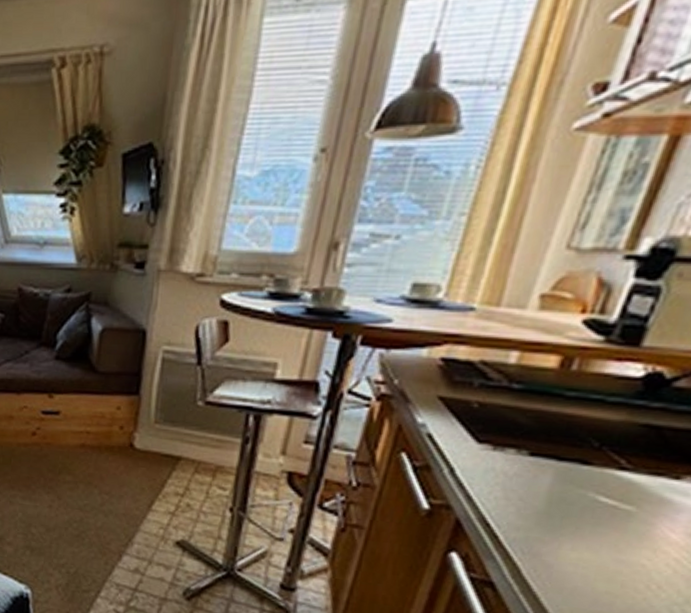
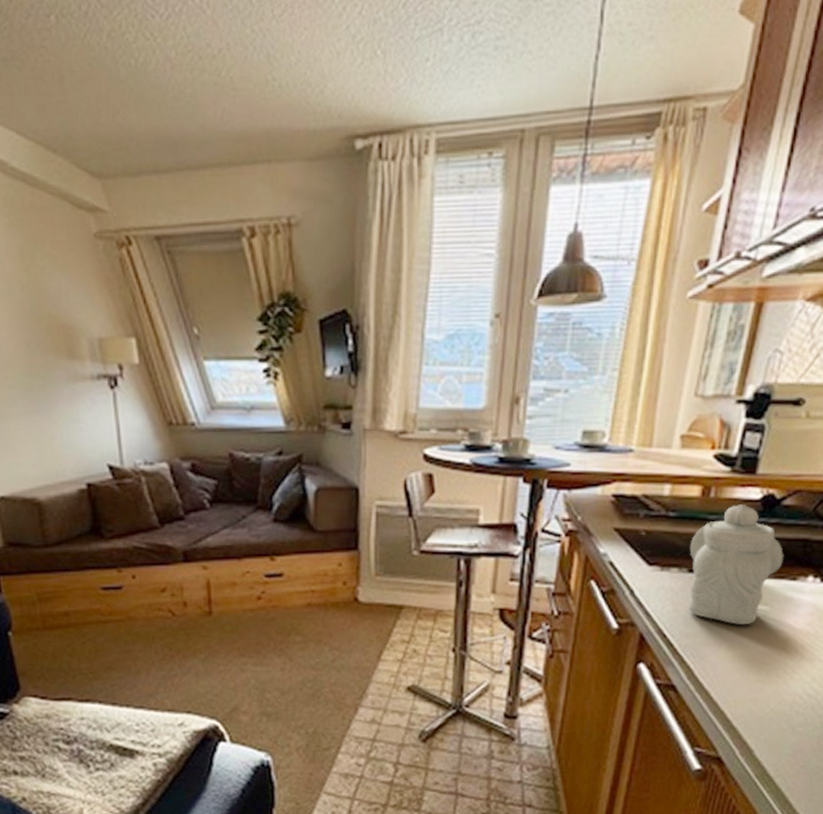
teapot: none [523,382,667,525] -> present [688,504,784,624]

